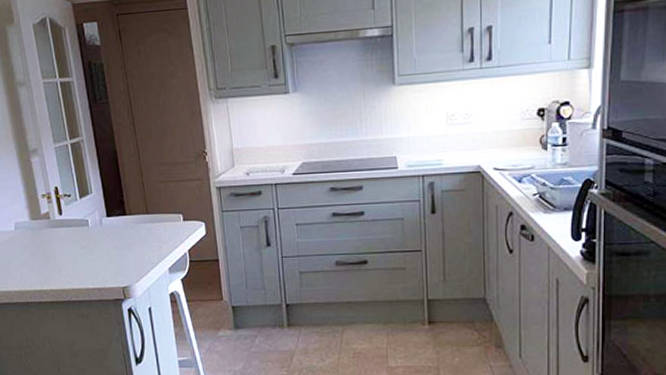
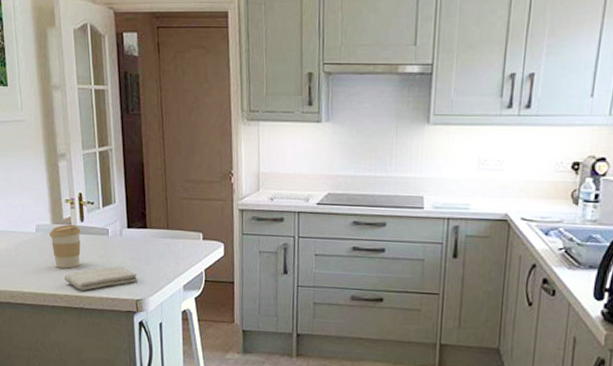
coffee cup: none [29,218,62,264] -> present [50,224,81,269]
washcloth: none [48,256,122,283] -> present [64,266,137,290]

